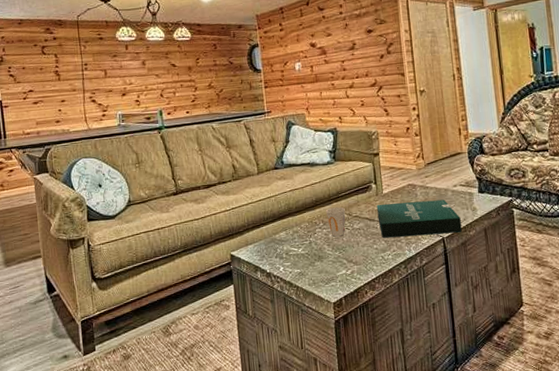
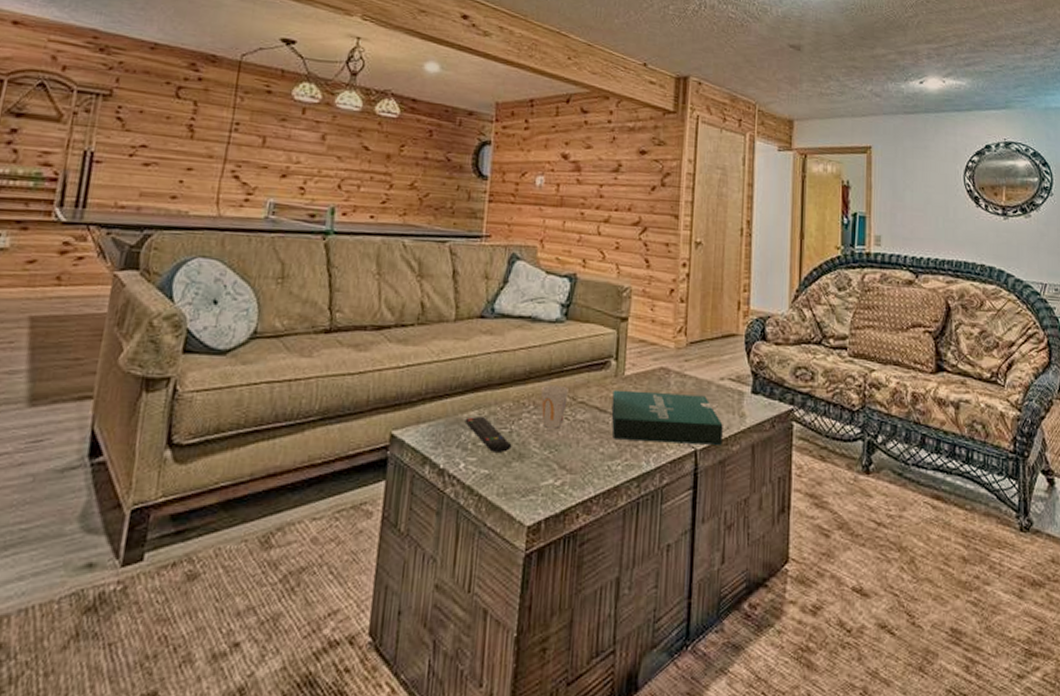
remote control: none [277,235,313,258] -> present [464,416,512,453]

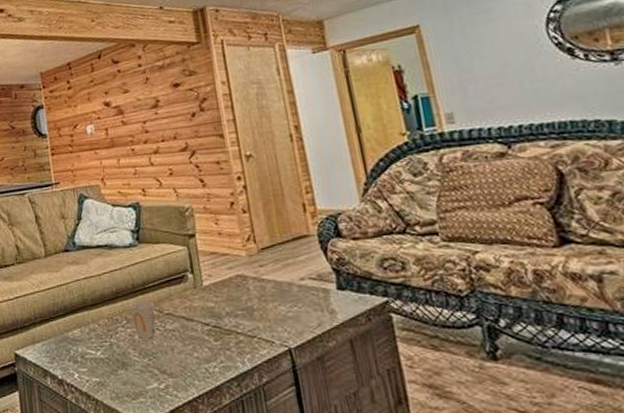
remote control: present [464,416,512,453] -> none [70,334,115,363]
pizza box: present [611,389,723,445] -> none [195,296,317,345]

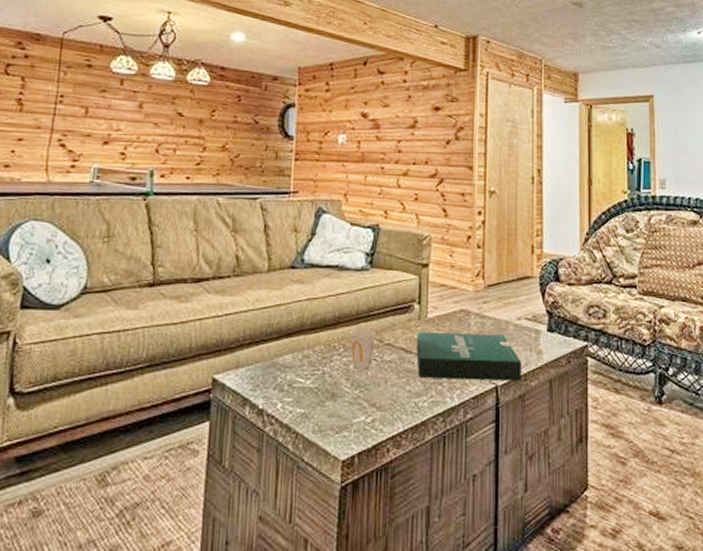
pizza box: none [195,296,317,345] -> present [416,331,521,381]

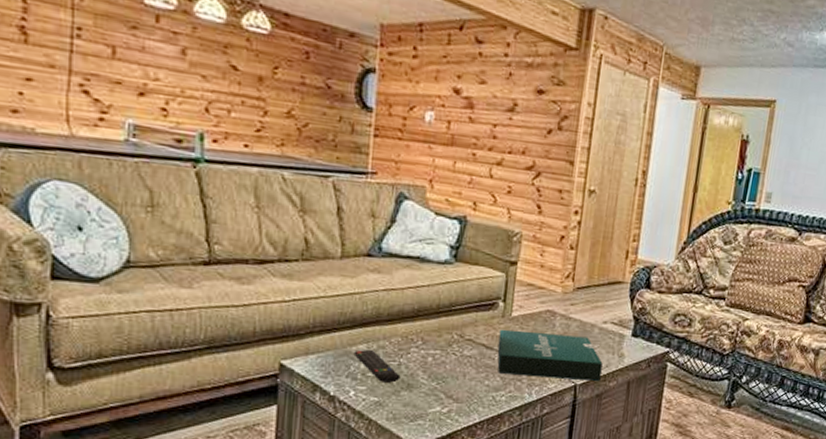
remote control: none [280,360,325,393] -> present [353,349,401,383]
cup: present [349,328,376,369] -> none [428,322,456,363]

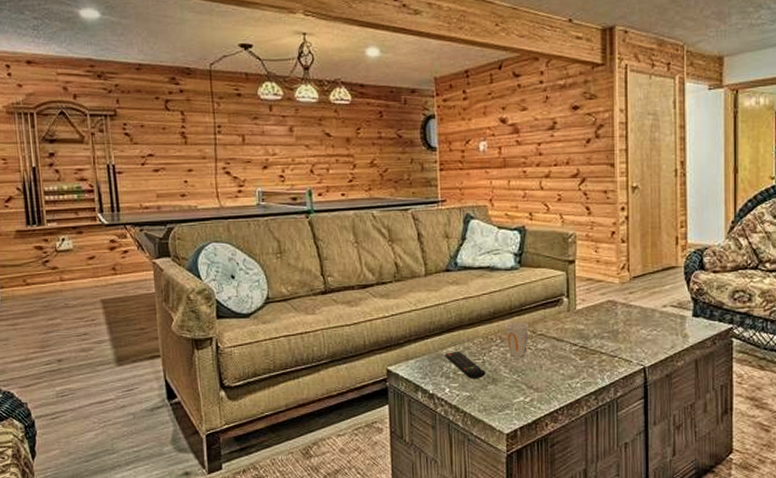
cup: none [428,322,456,363] -> present [504,322,529,357]
pizza box: present [497,329,603,381] -> none [567,321,668,363]

